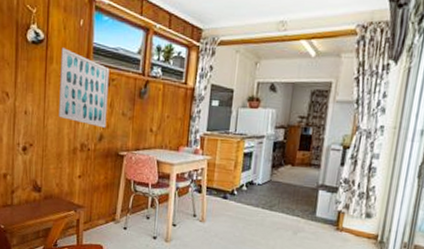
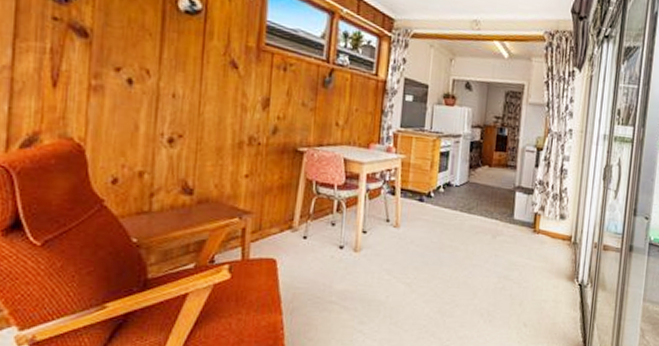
wall art: present [59,48,110,128] -> none [220,22,287,119]

